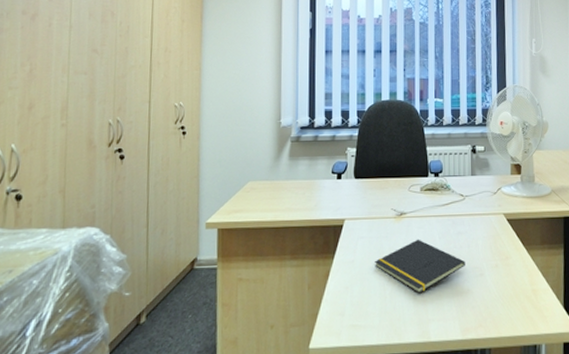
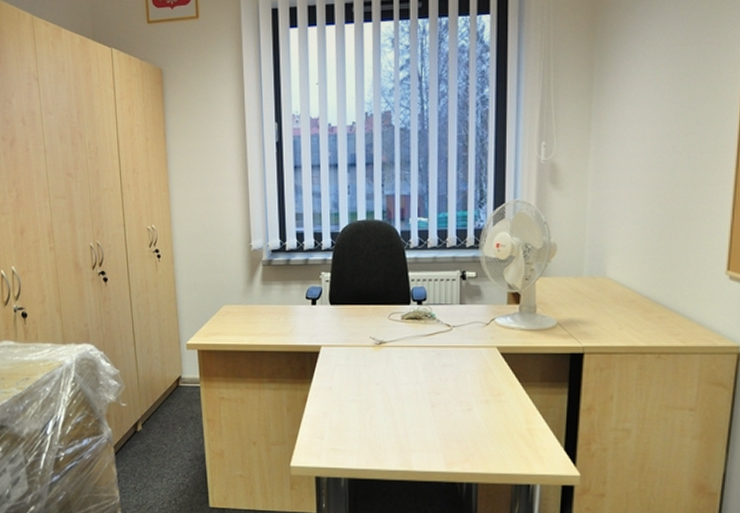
notepad: present [375,239,465,294] -> none [353,369,451,424]

